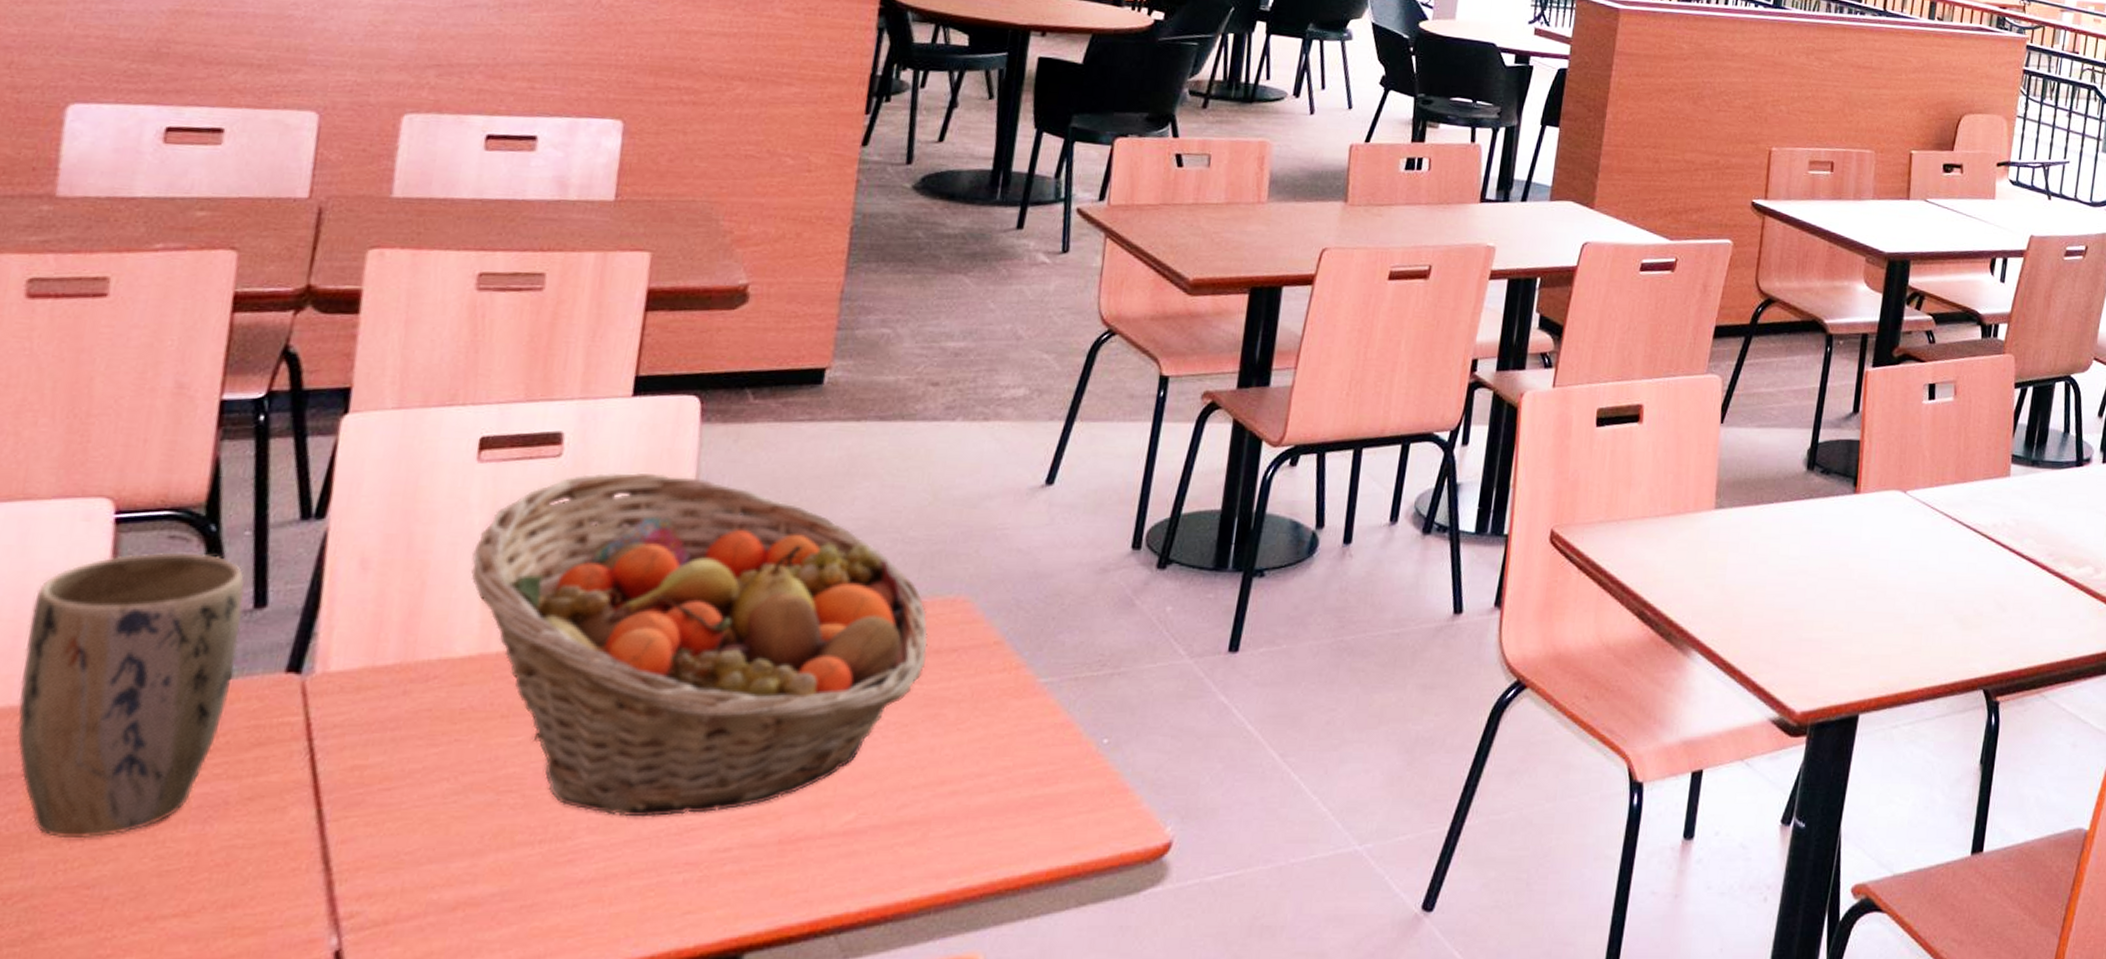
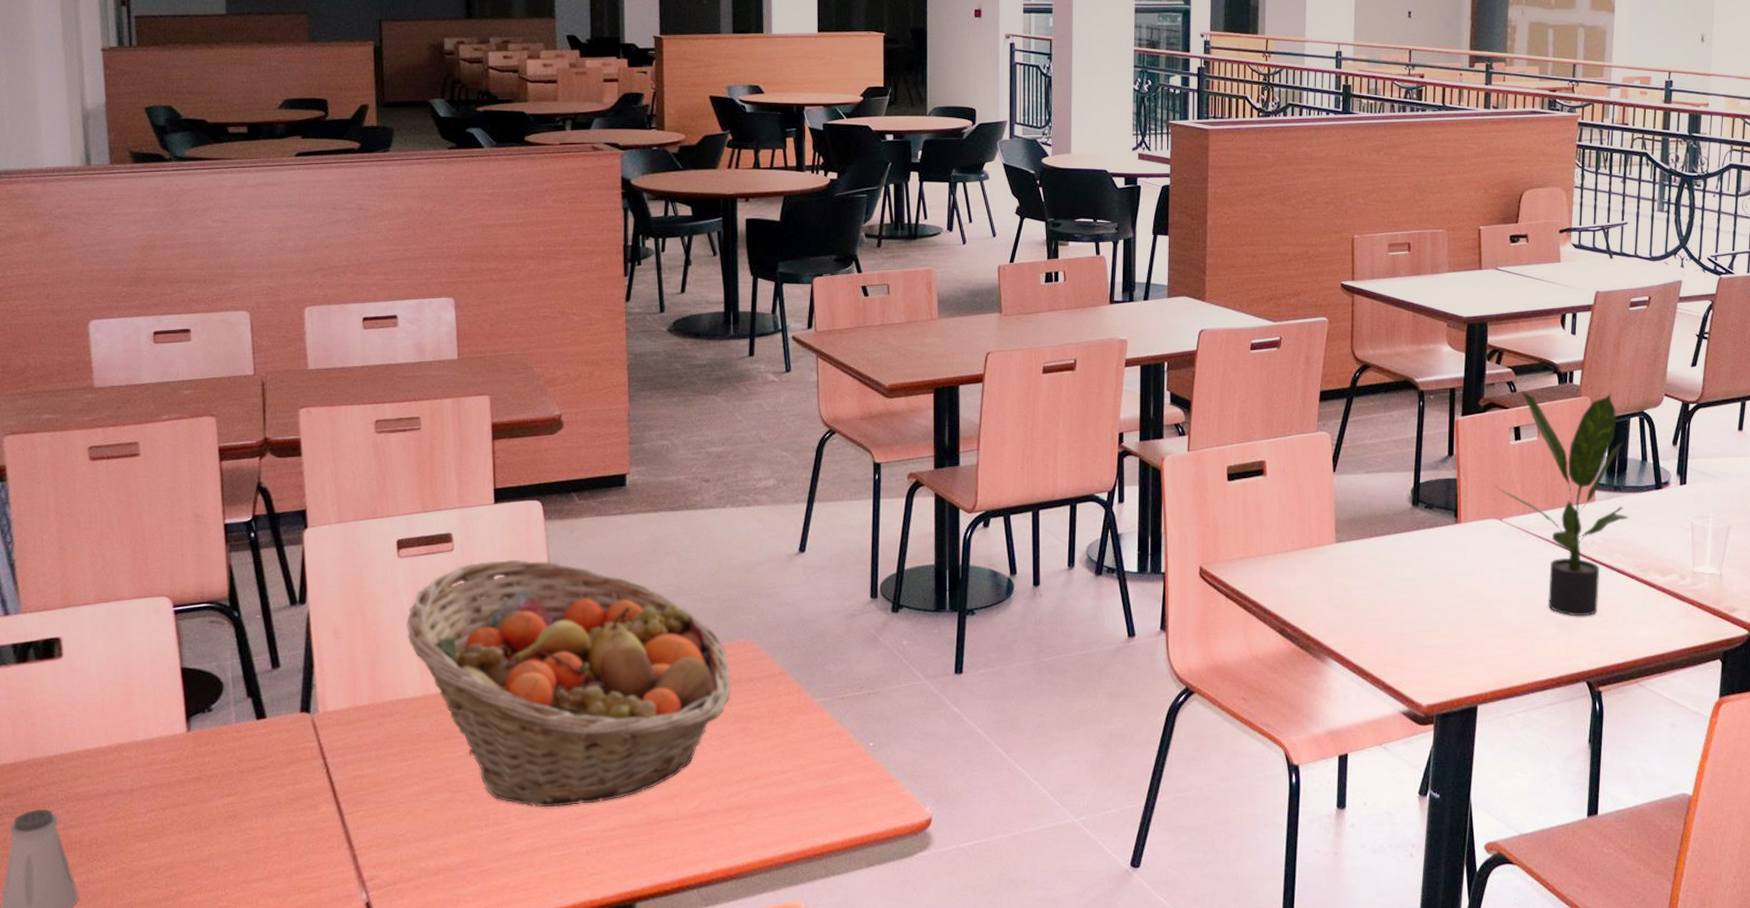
plant pot: present [16,552,245,839] -> none [135,632,267,829]
potted plant: none [1900,340,2046,612] -> present [1494,389,1629,617]

